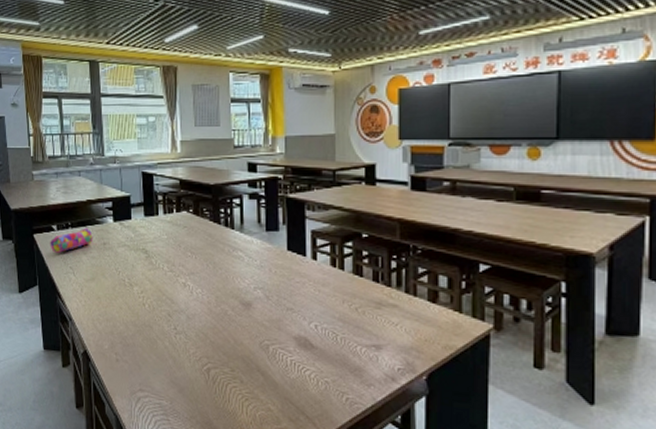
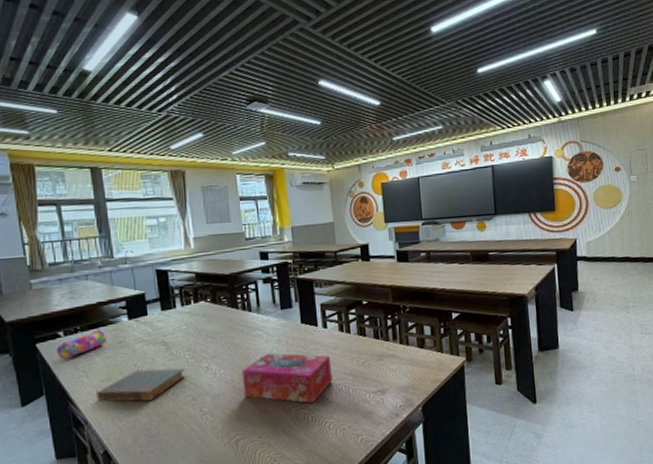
book: none [81,275,163,308] -> present [96,368,186,402]
tissue box: none [219,278,318,345] -> present [241,353,333,404]

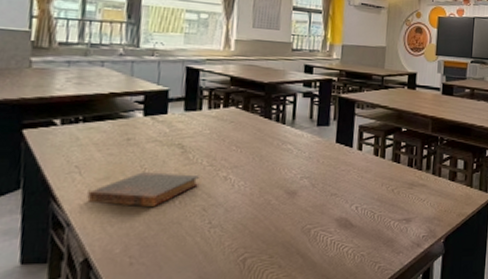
pencil case: present [56,329,107,359] -> none [47,121,113,150]
tissue box: present [241,353,333,404] -> none [262,169,361,226]

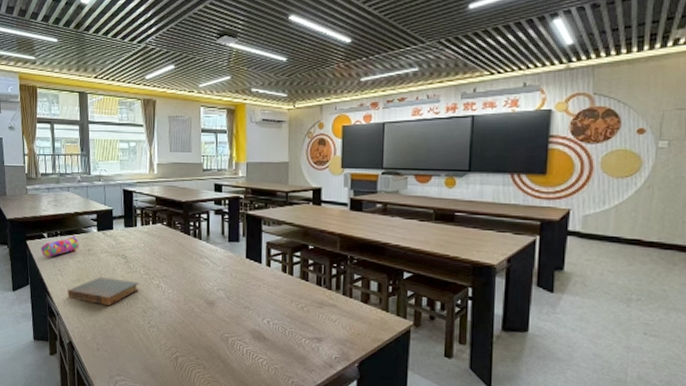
pencil case: none [47,121,113,150] -> present [41,235,79,257]

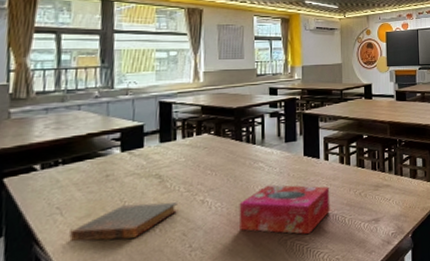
pencil case: present [41,235,79,257] -> none [27,161,92,195]
tissue box: none [187,281,271,337] -> present [239,184,330,235]

